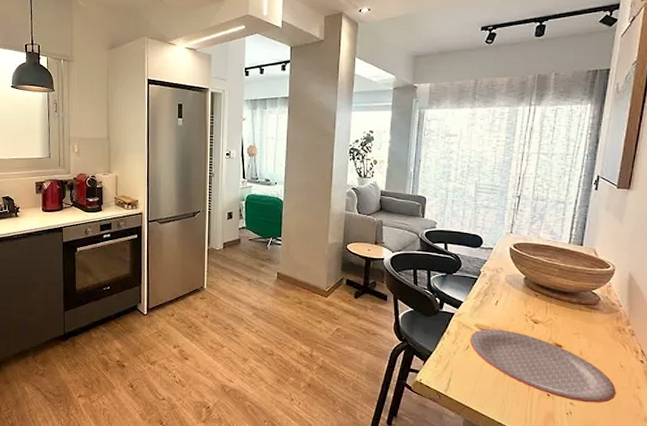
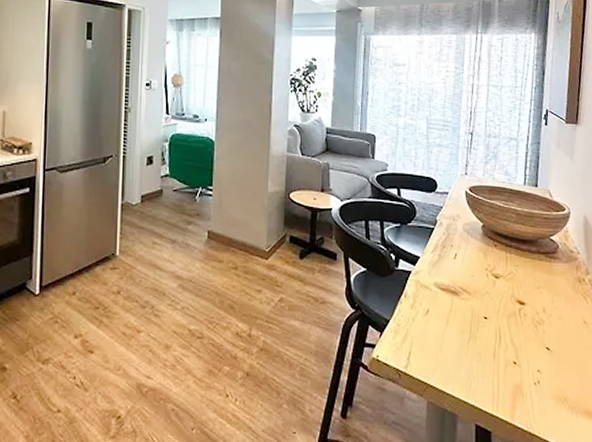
plate: present [470,329,616,403] -> none [430,288,582,368]

